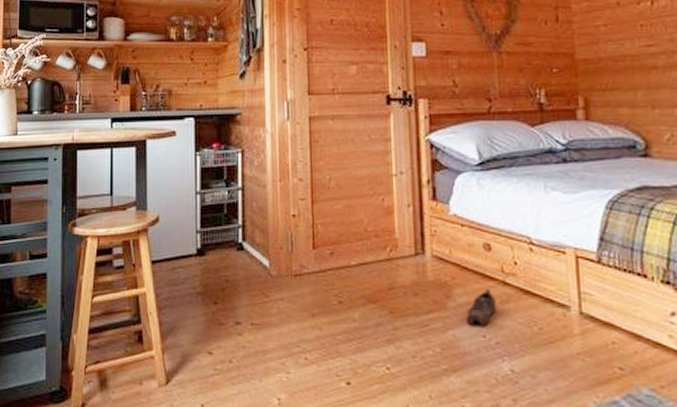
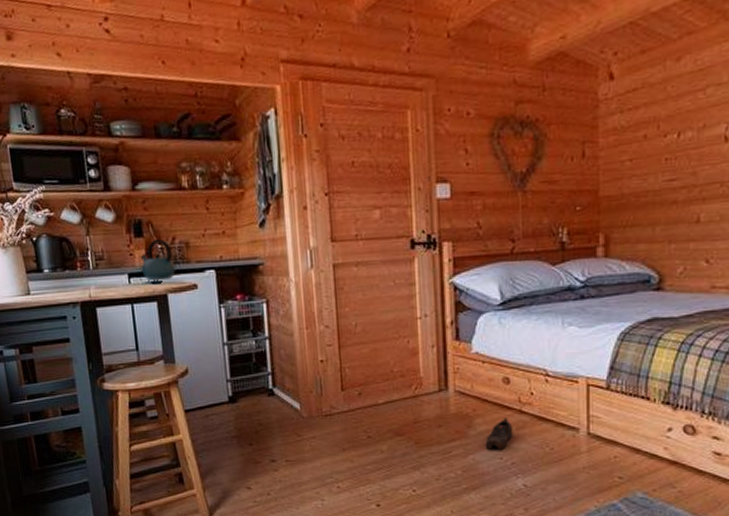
kettle: none [124,86,156,127] -> present [140,238,176,282]

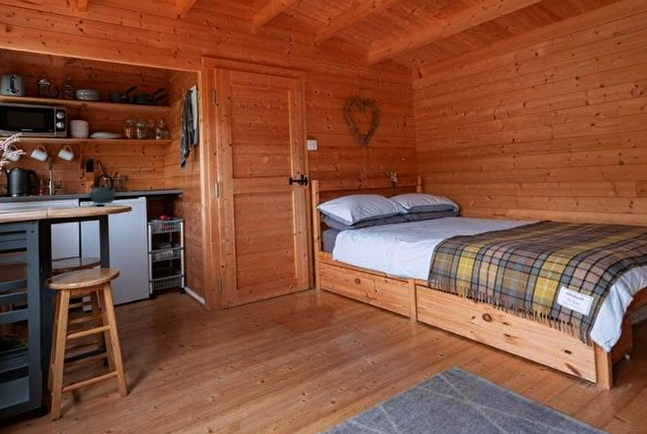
shoe: present [485,418,513,451] -> none [343,309,364,336]

